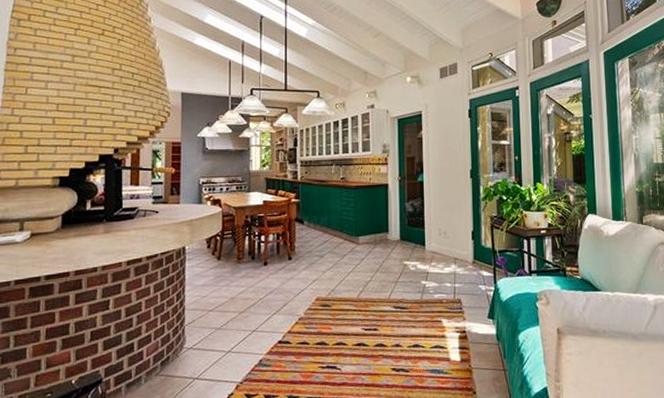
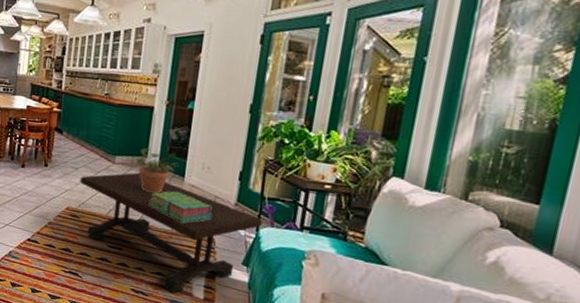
coffee table: none [326,249,498,362] -> present [80,172,262,293]
potted plant: none [378,223,419,266] -> present [136,147,180,193]
stack of books: none [396,260,455,290] -> present [148,191,213,223]

